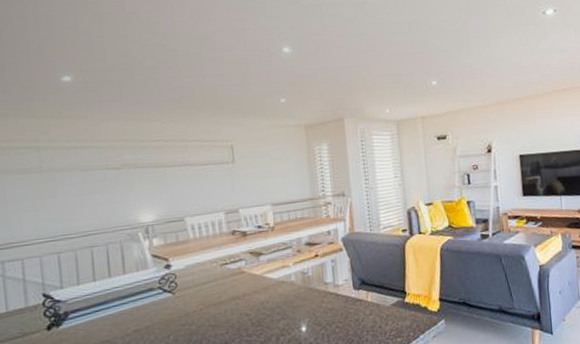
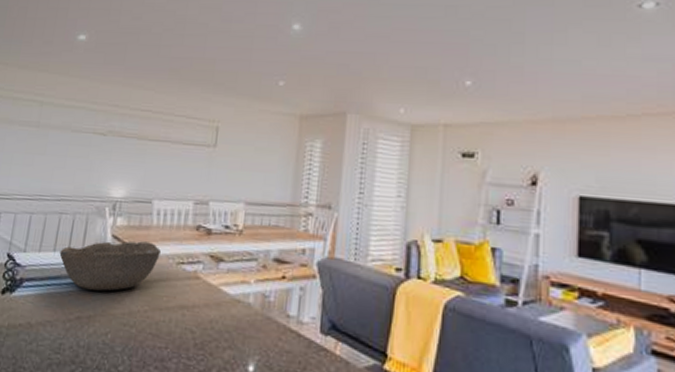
bowl: none [100,253,203,306] -> present [59,241,161,292]

